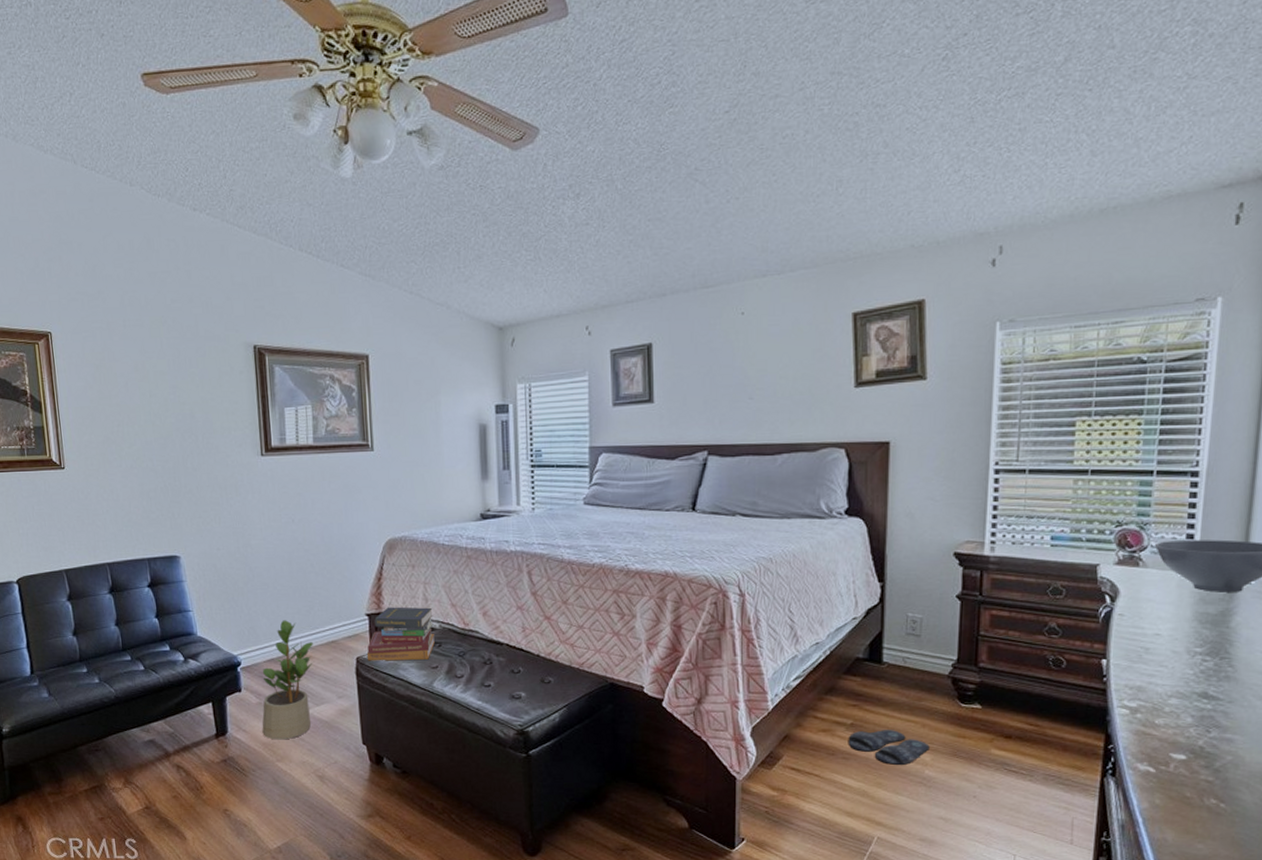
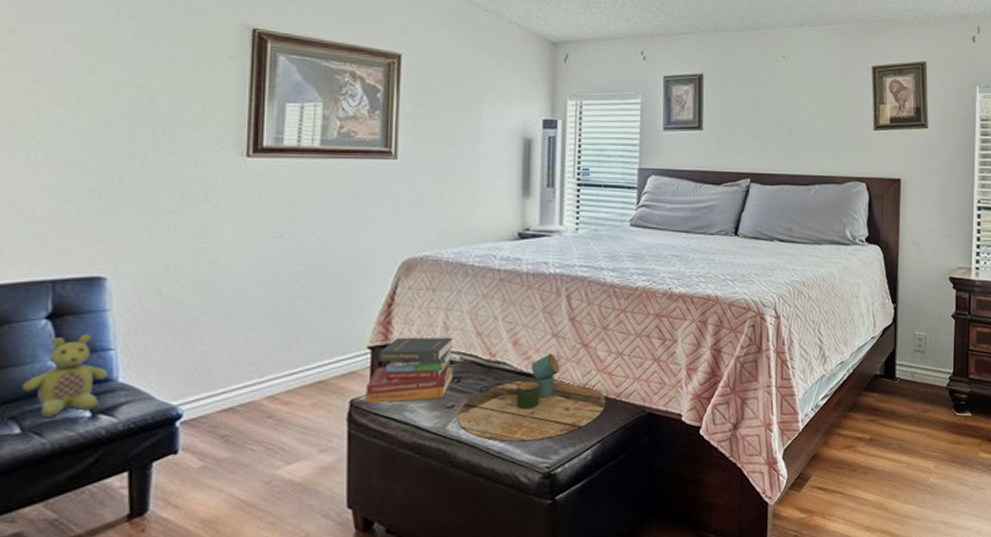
stuffed bear: none [141,598,191,659] -> present [23,333,109,417]
potted plant: present [262,620,313,740] -> none [203,357,292,514]
decorative tray: none [440,624,570,701] -> present [456,353,607,442]
slippers: present [848,730,930,765] -> none [867,441,933,476]

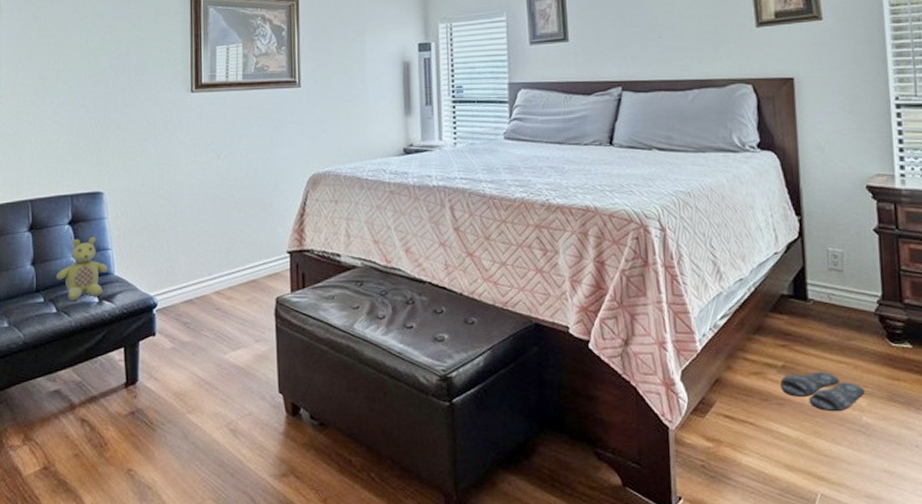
books: present [364,337,454,404] -> none [286,243,356,302]
decorative tray: present [456,353,607,442] -> none [361,261,494,344]
slippers: none [867,441,933,476] -> present [780,372,865,411]

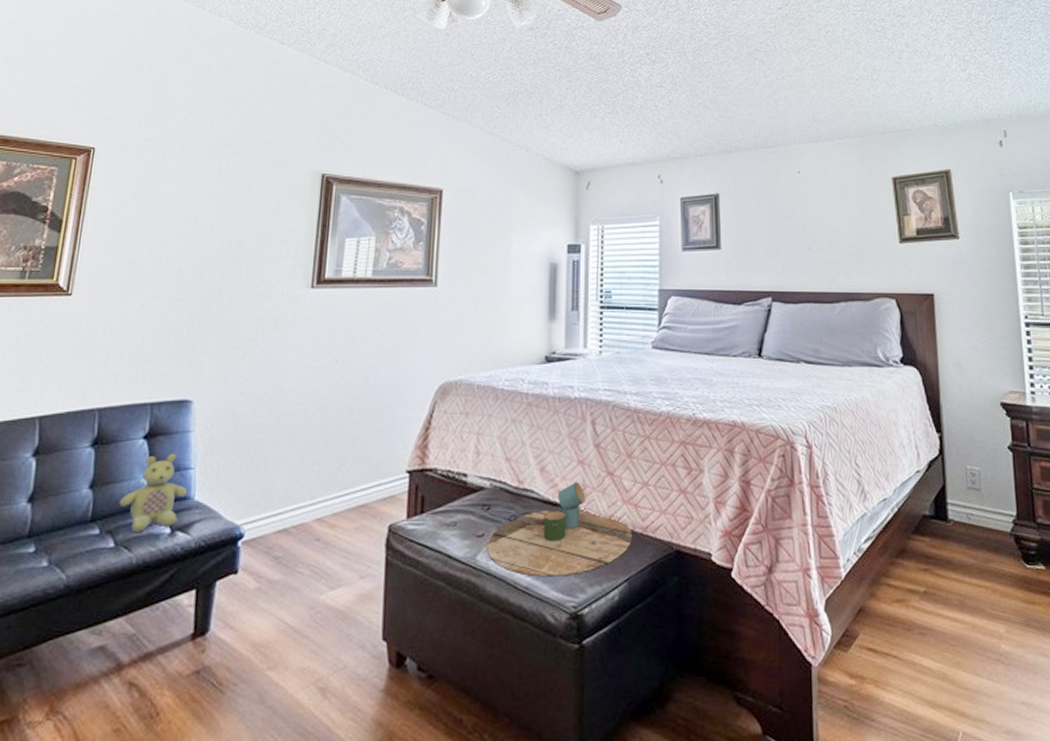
decorative tray: none [361,261,494,344] -> present [486,481,633,577]
slippers: present [780,372,865,411] -> none [922,597,1003,640]

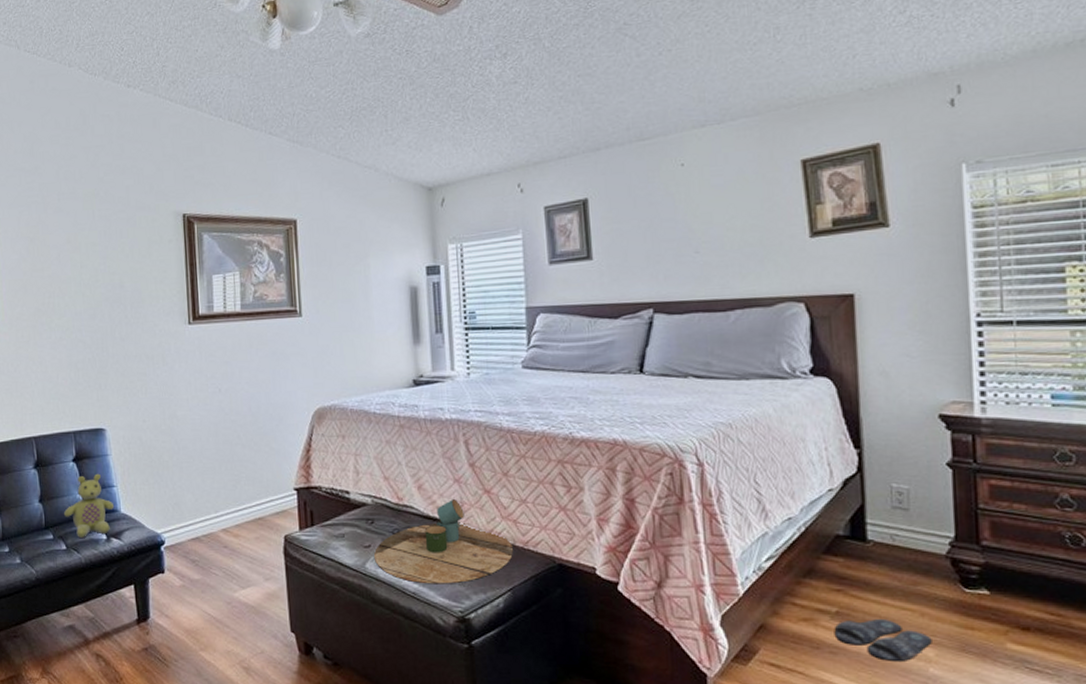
slippers: none [922,597,1003,640] -> present [834,619,932,661]

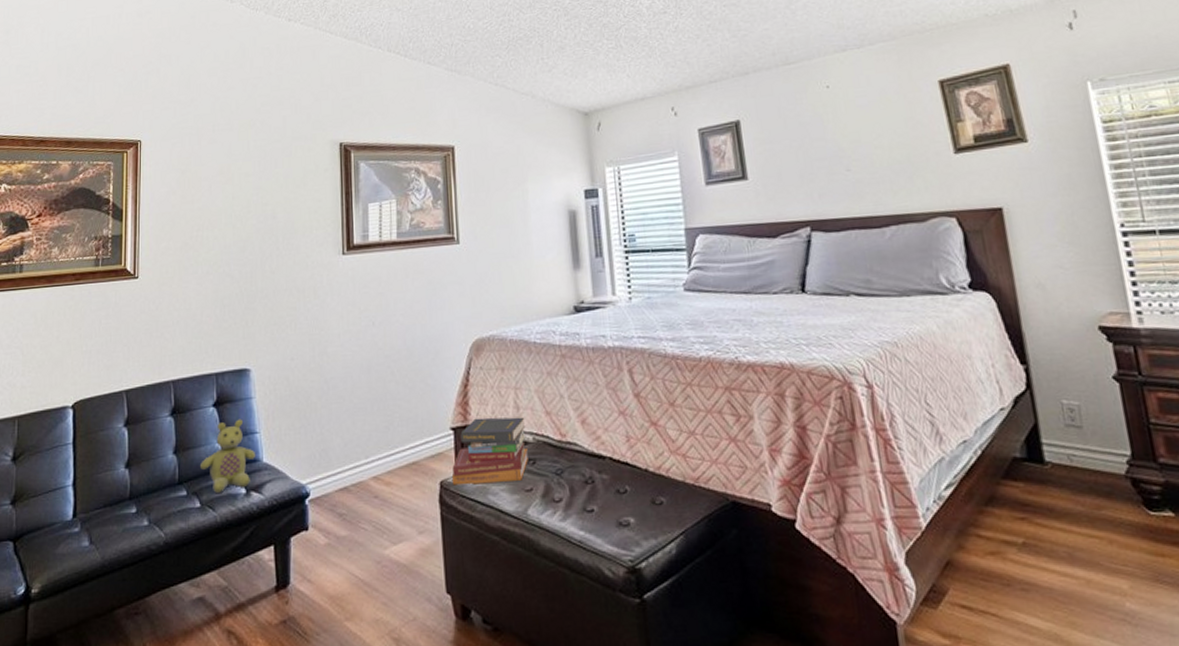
books: none [295,480,367,540] -> present [451,417,528,486]
decorative tray: present [373,498,514,584] -> none [536,432,685,531]
slippers: present [834,619,932,661] -> none [1022,549,1125,596]

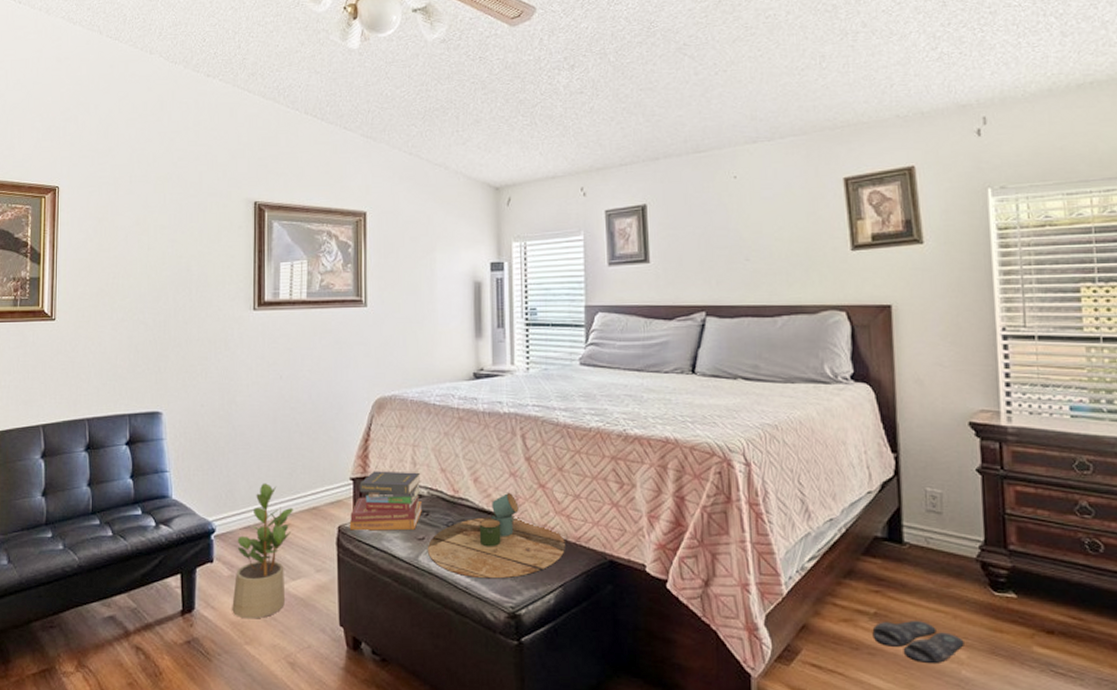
stuffed bear: present [201,419,256,493] -> none [113,458,166,524]
potted plant: none [330,439,391,592] -> present [232,483,293,619]
decorative tray: none [536,432,685,531] -> present [427,492,567,579]
slippers: none [1022,549,1125,596] -> present [872,621,964,663]

